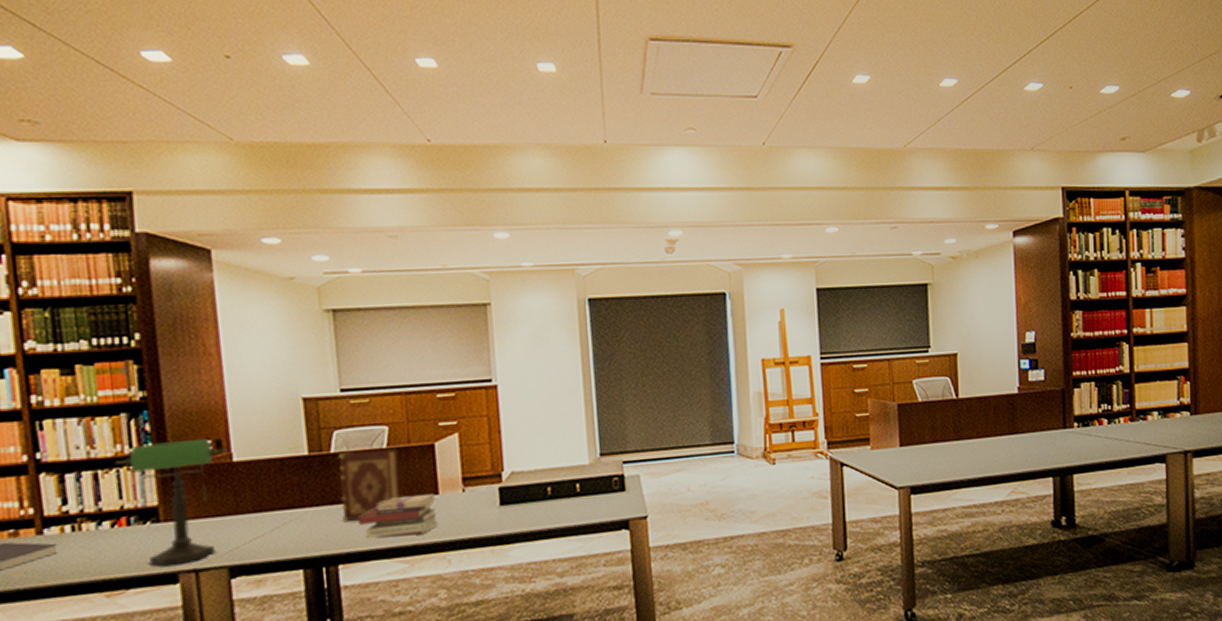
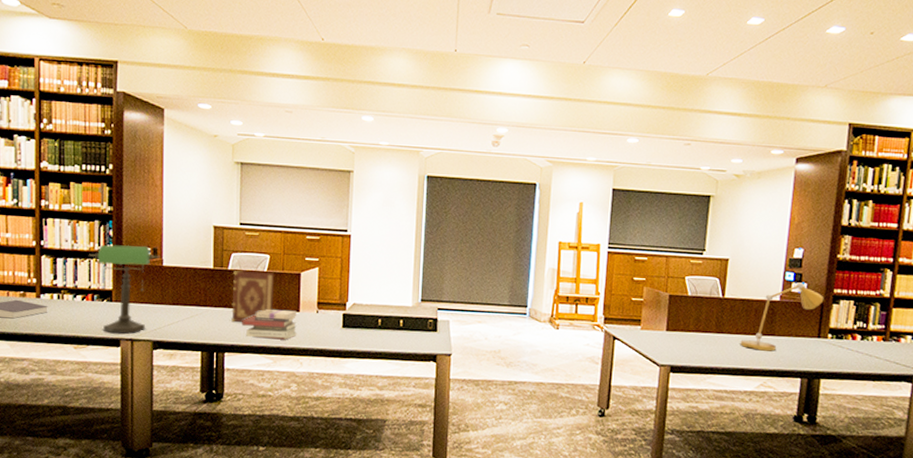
desk lamp: none [983,369,1064,454] -> present [740,282,824,352]

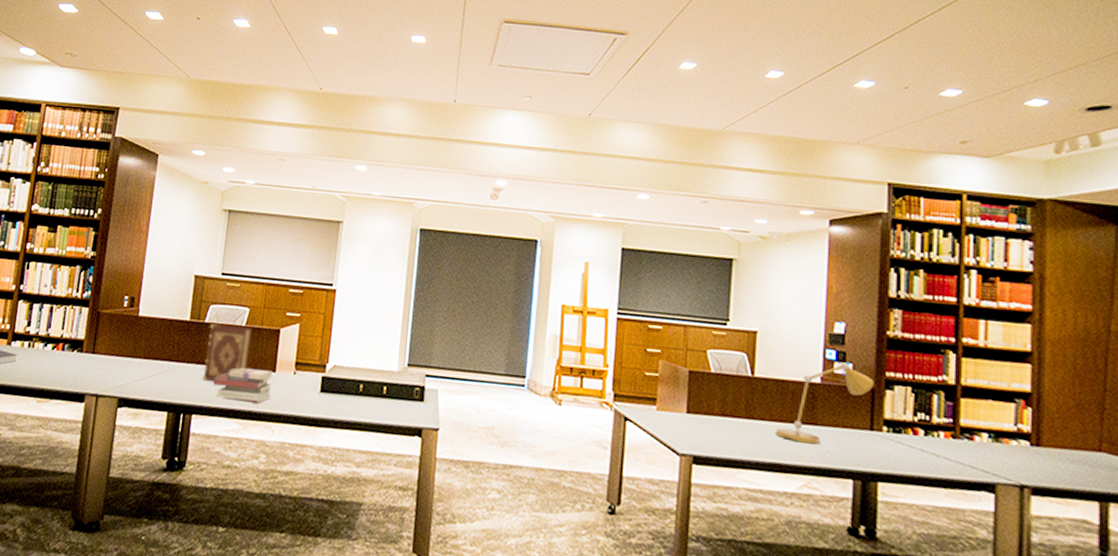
desk lamp: present [88,244,161,333] -> none [65,291,137,388]

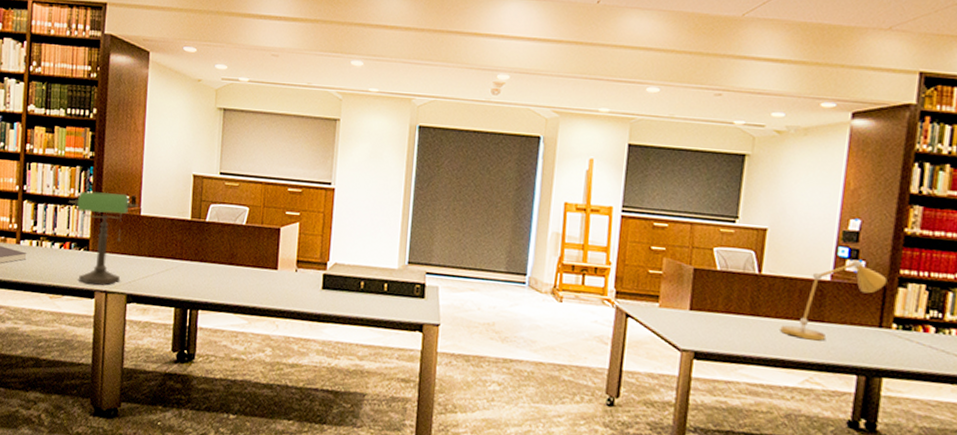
desk lamp: none [65,291,137,388] -> present [68,191,139,285]
decorative book: present [203,323,253,381] -> none [207,222,254,278]
books: present [213,367,272,404] -> none [217,265,274,300]

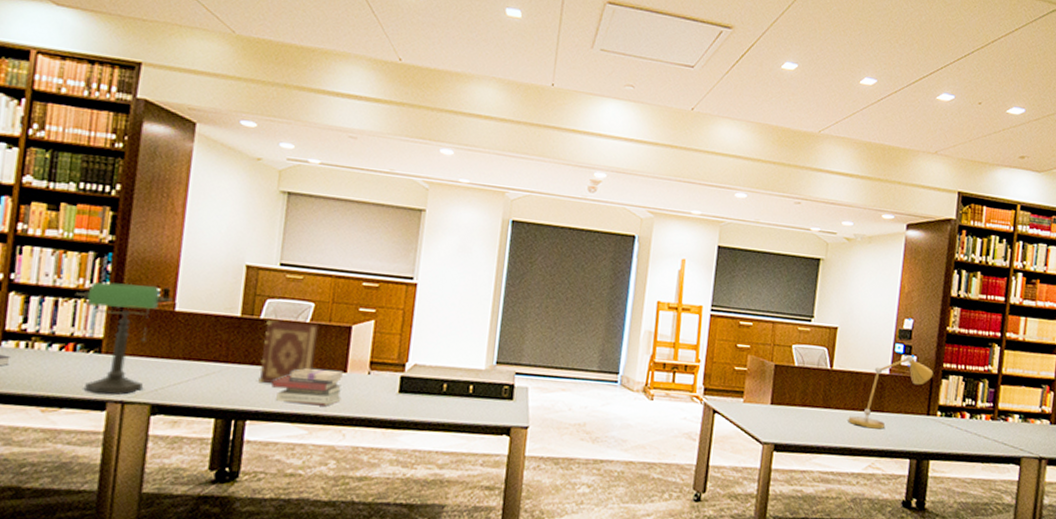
decorative book: none [207,222,254,278] -> present [258,319,319,383]
books: none [217,265,274,300] -> present [271,367,343,407]

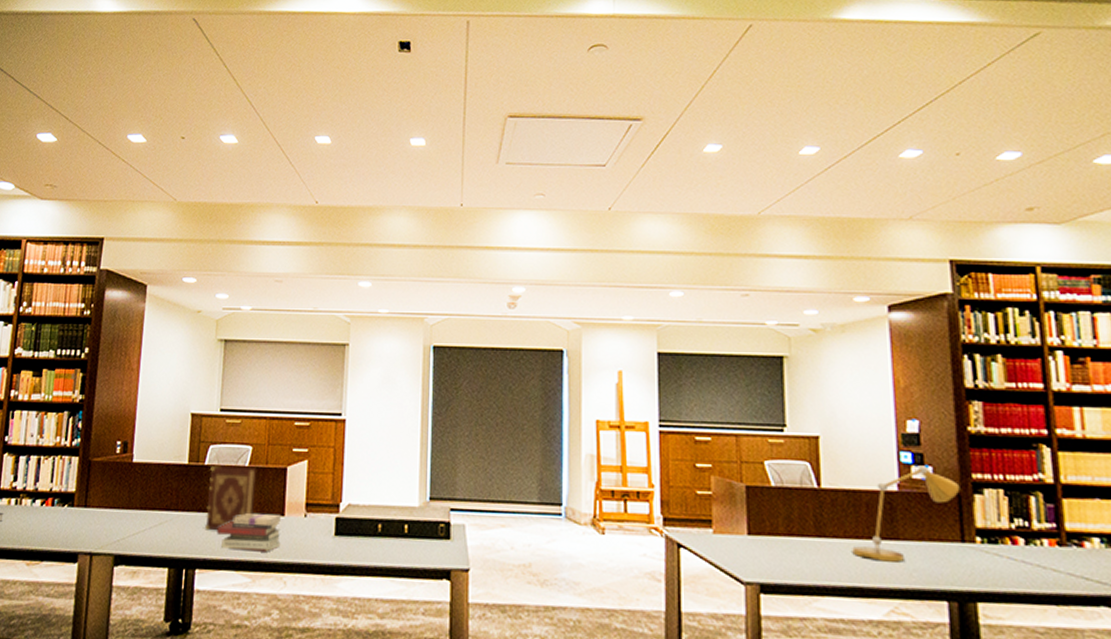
desk lamp: present [74,282,173,394] -> none [53,438,131,546]

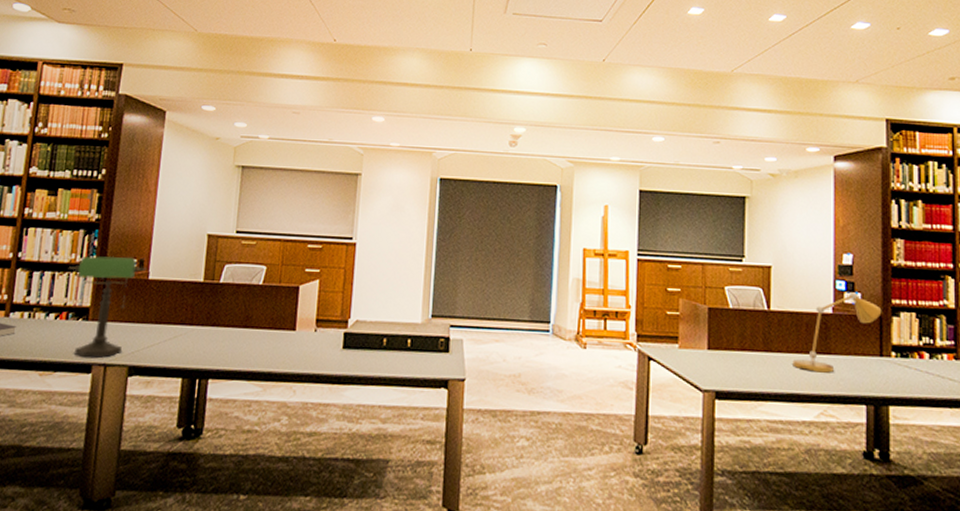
desk lamp: none [53,438,131,546] -> present [68,256,147,357]
decorative book: present [205,465,257,530] -> none [219,283,271,344]
books: present [217,512,281,552] -> none [230,327,292,364]

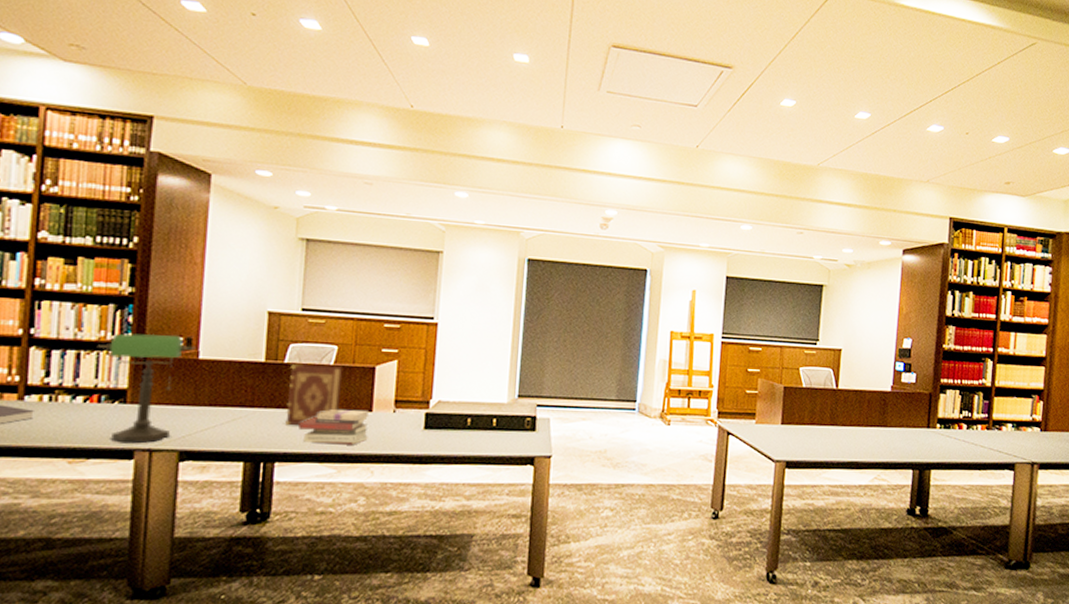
decorative book: none [219,283,271,344] -> present [285,363,343,426]
books: none [230,327,292,364] -> present [299,408,369,445]
desk lamp: present [792,292,882,373] -> none [854,372,932,443]

